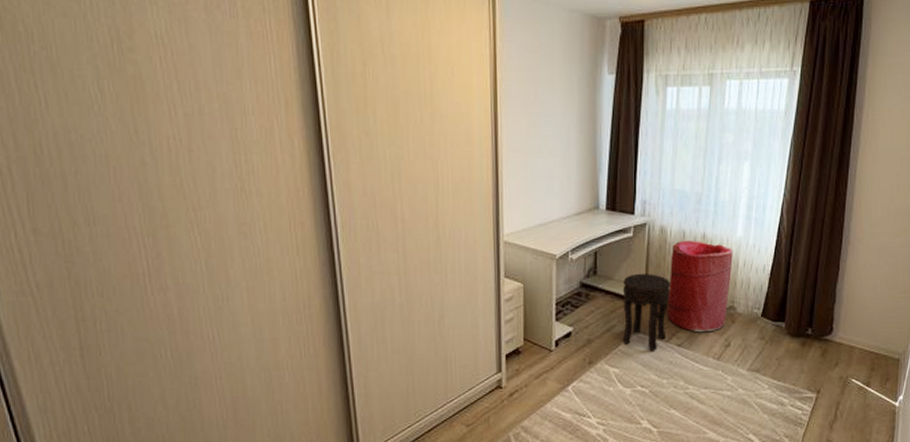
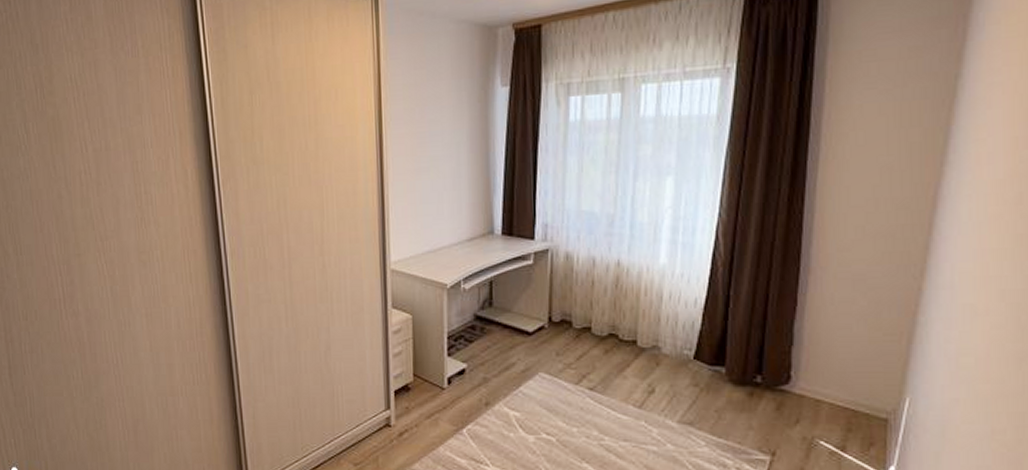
side table: present [622,274,670,351] -> none [522,306,579,394]
laundry hamper: present [668,240,733,333] -> none [576,268,656,376]

